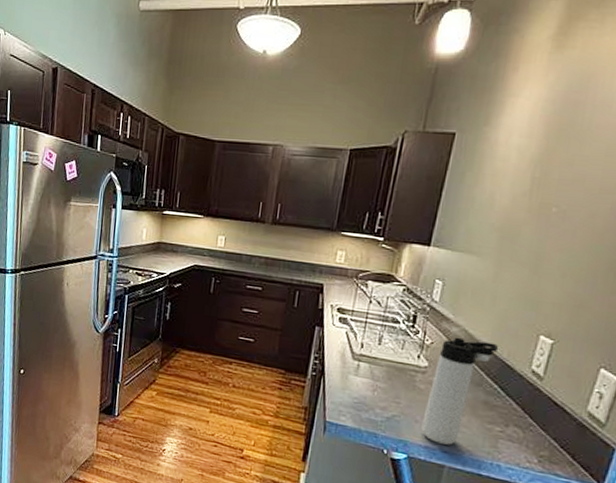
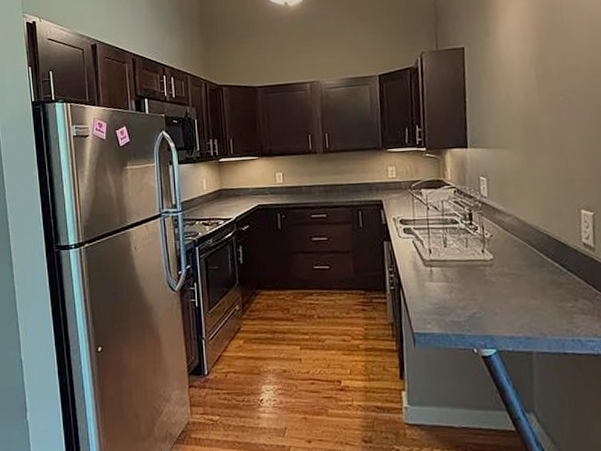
thermos bottle: present [421,337,499,445] -> none [500,225,550,331]

